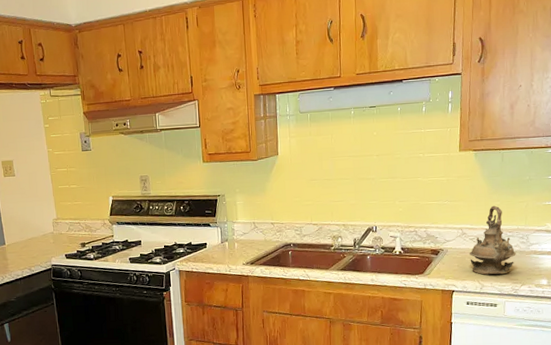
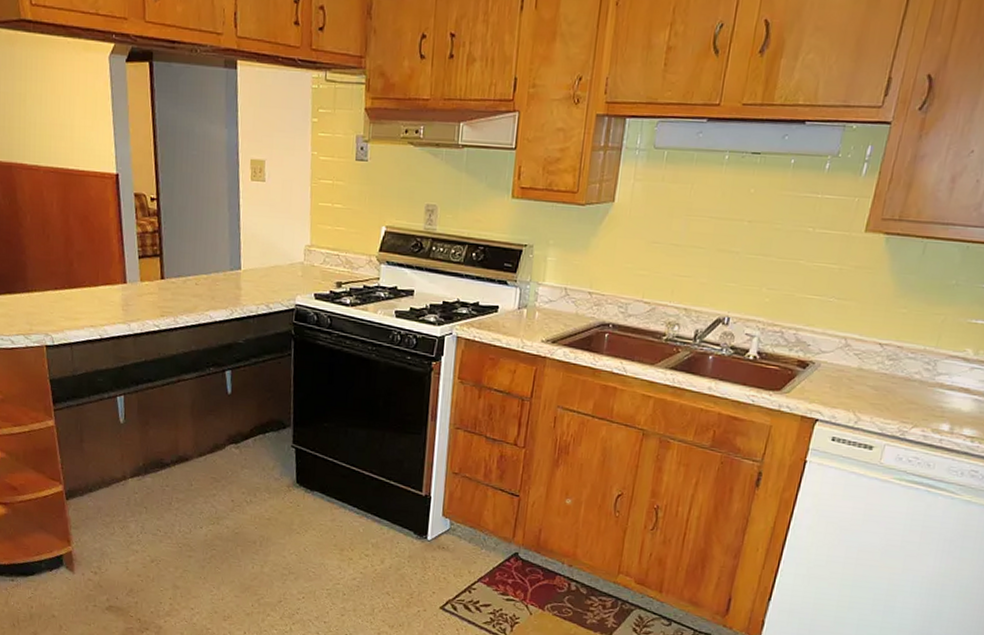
teapot: present [469,205,516,276] -> none [848,313,915,409]

